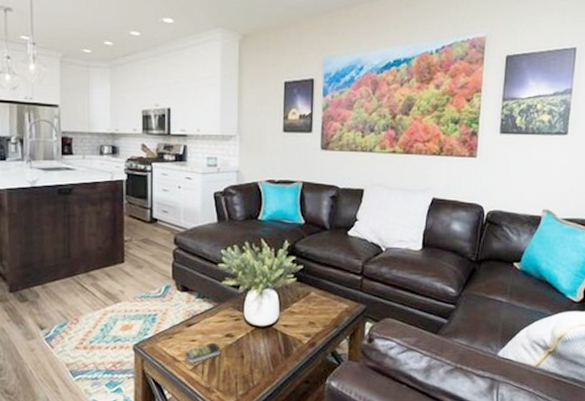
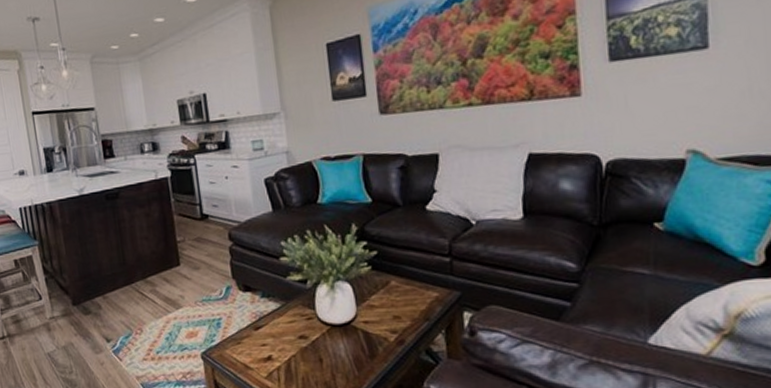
remote control: present [185,341,221,363] -> none [256,344,296,370]

